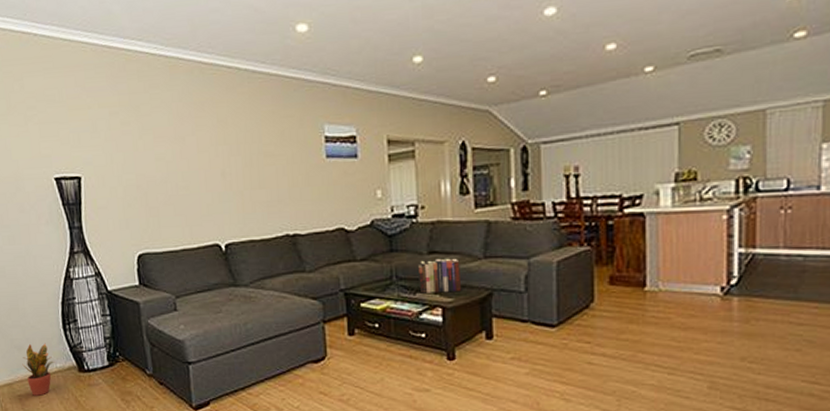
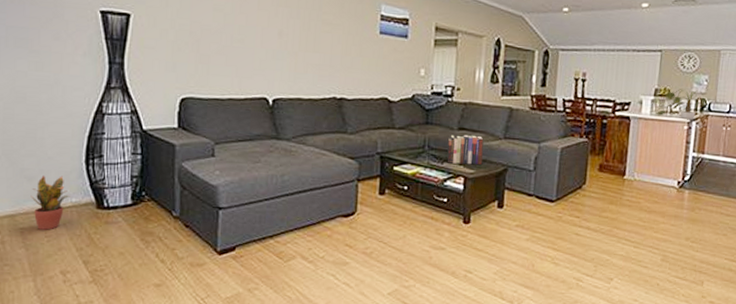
plant: none [679,167,752,208] -> present [655,89,707,121]

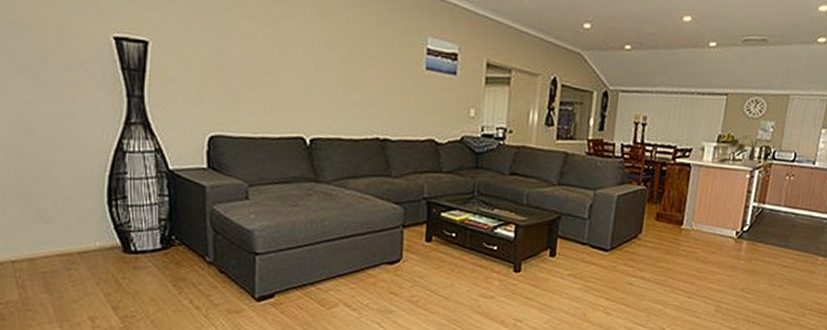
potted plant: present [30,176,70,230] -> none [50,217,94,275]
books: present [447,134,484,166] -> none [497,180,537,213]

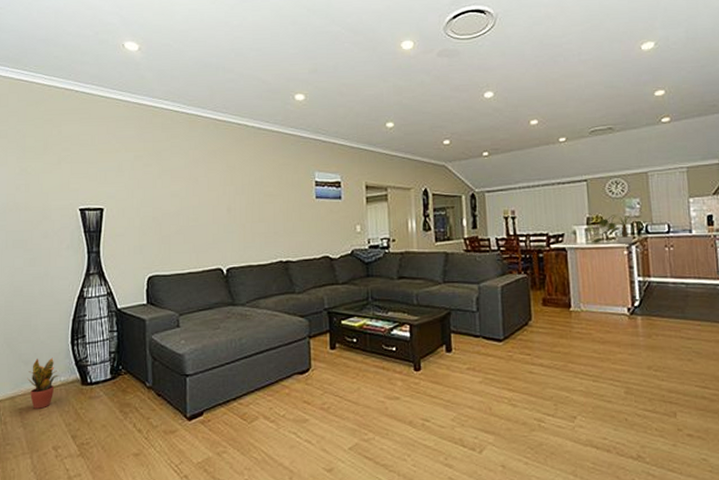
potted plant: none [50,217,94,275] -> present [27,357,60,409]

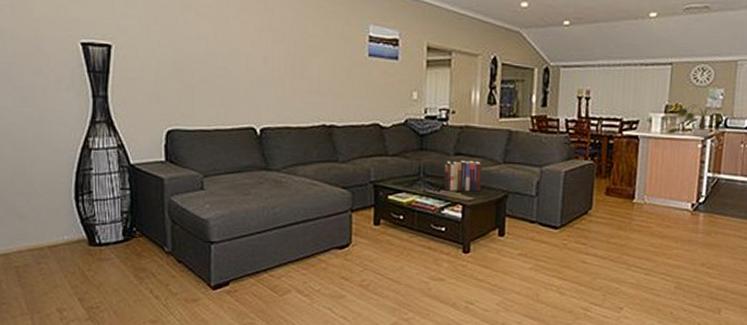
potted plant: present [27,357,60,409] -> none [23,213,62,268]
books: none [390,282,426,312] -> present [443,160,482,192]

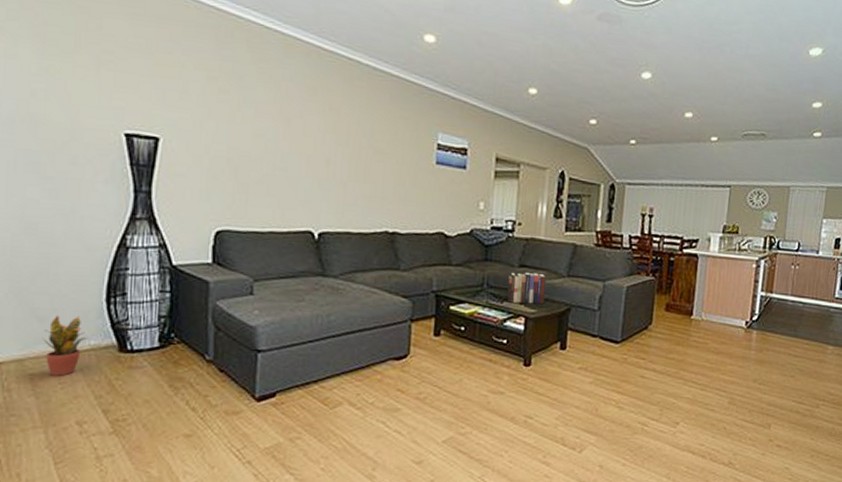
potted plant: none [23,213,62,268] -> present [42,316,88,376]
plant: present [666,104,723,138] -> none [724,226,776,259]

